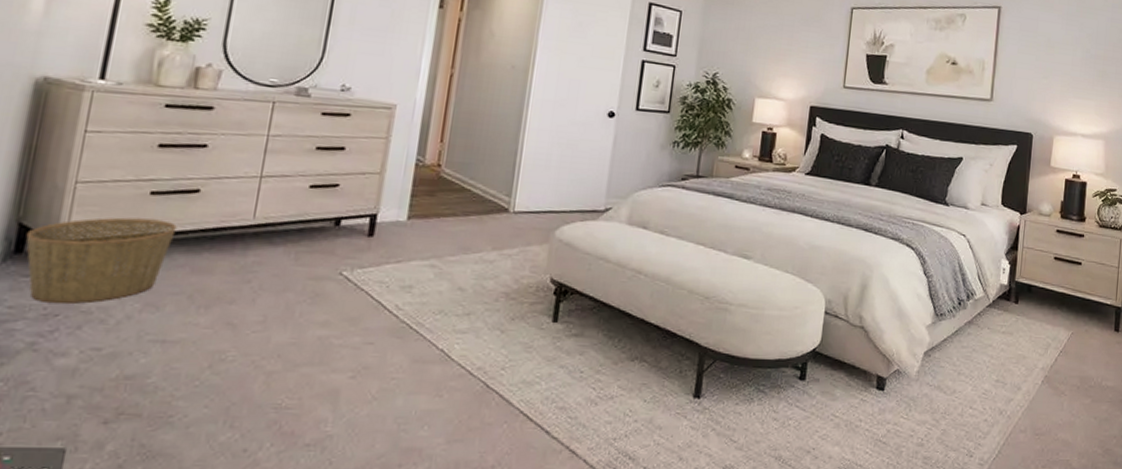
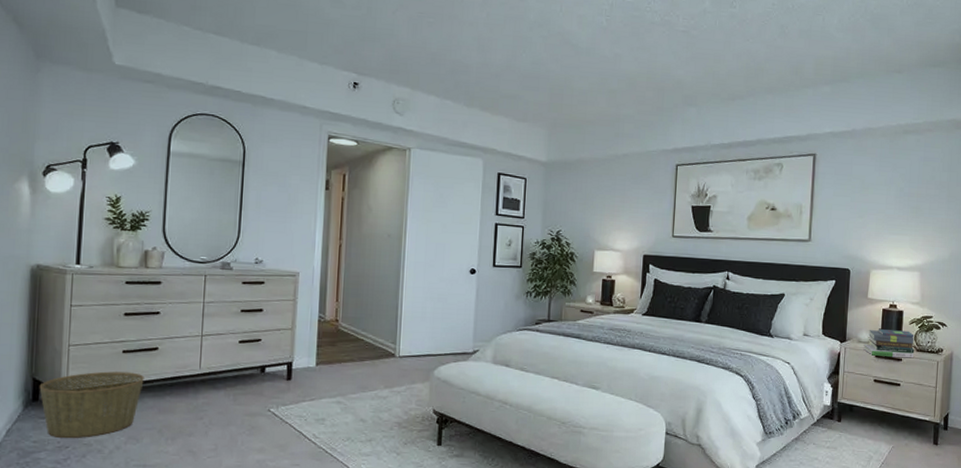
books: none [1044,201,1098,235] -> present [863,329,915,358]

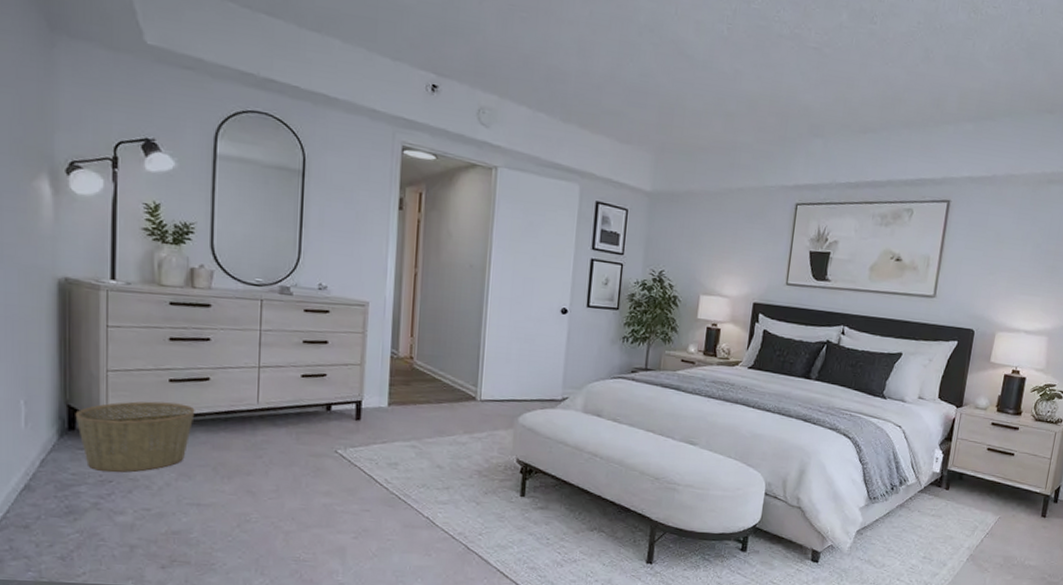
books: present [863,329,915,358] -> none [980,395,1035,428]

